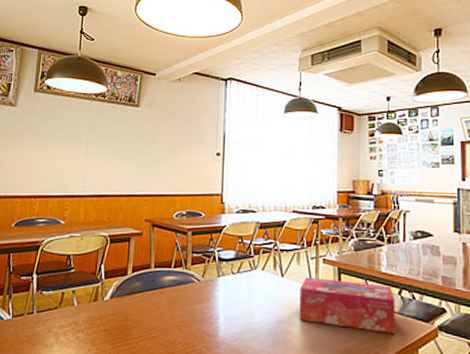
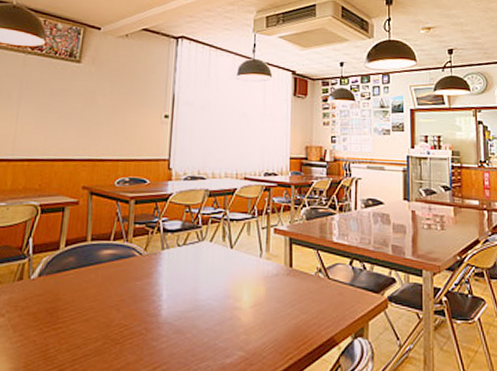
tissue box: present [299,277,395,334] -> none [248,248,346,306]

